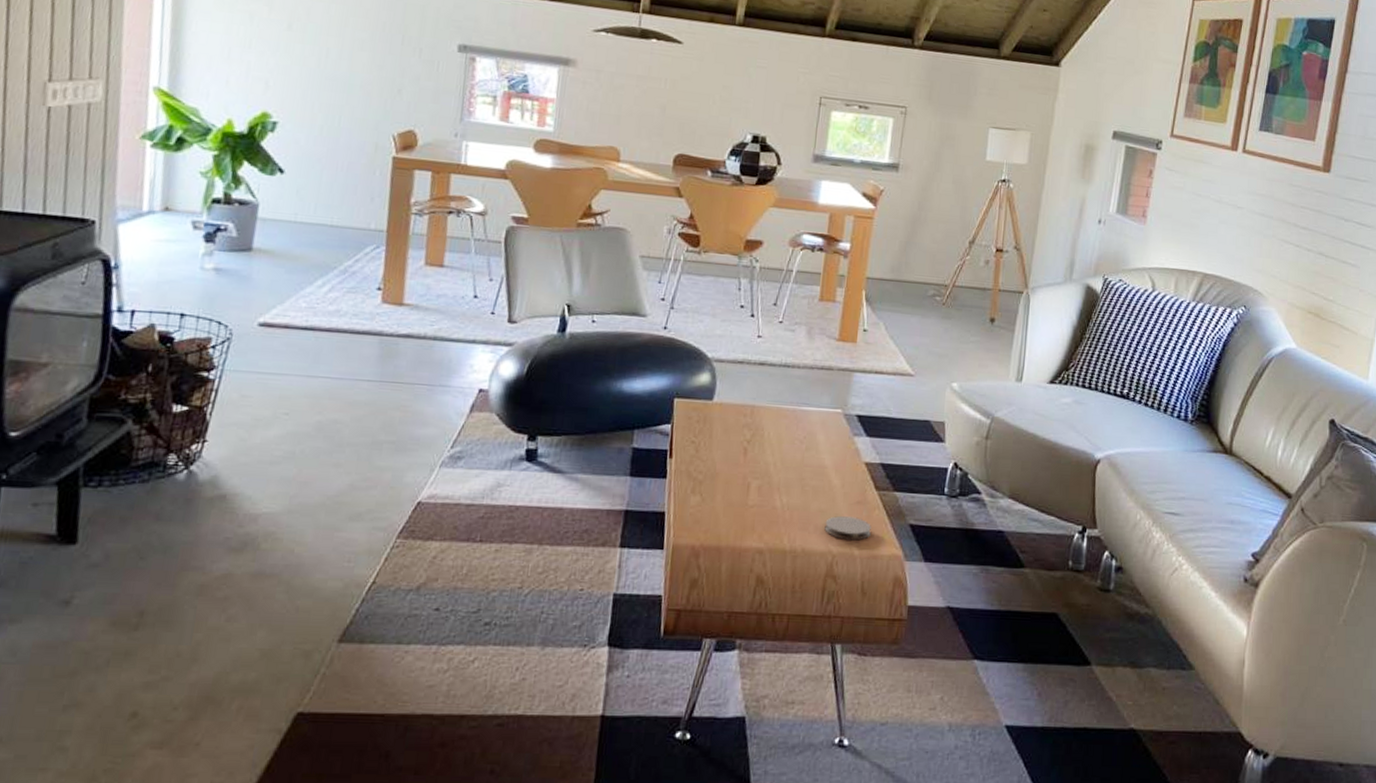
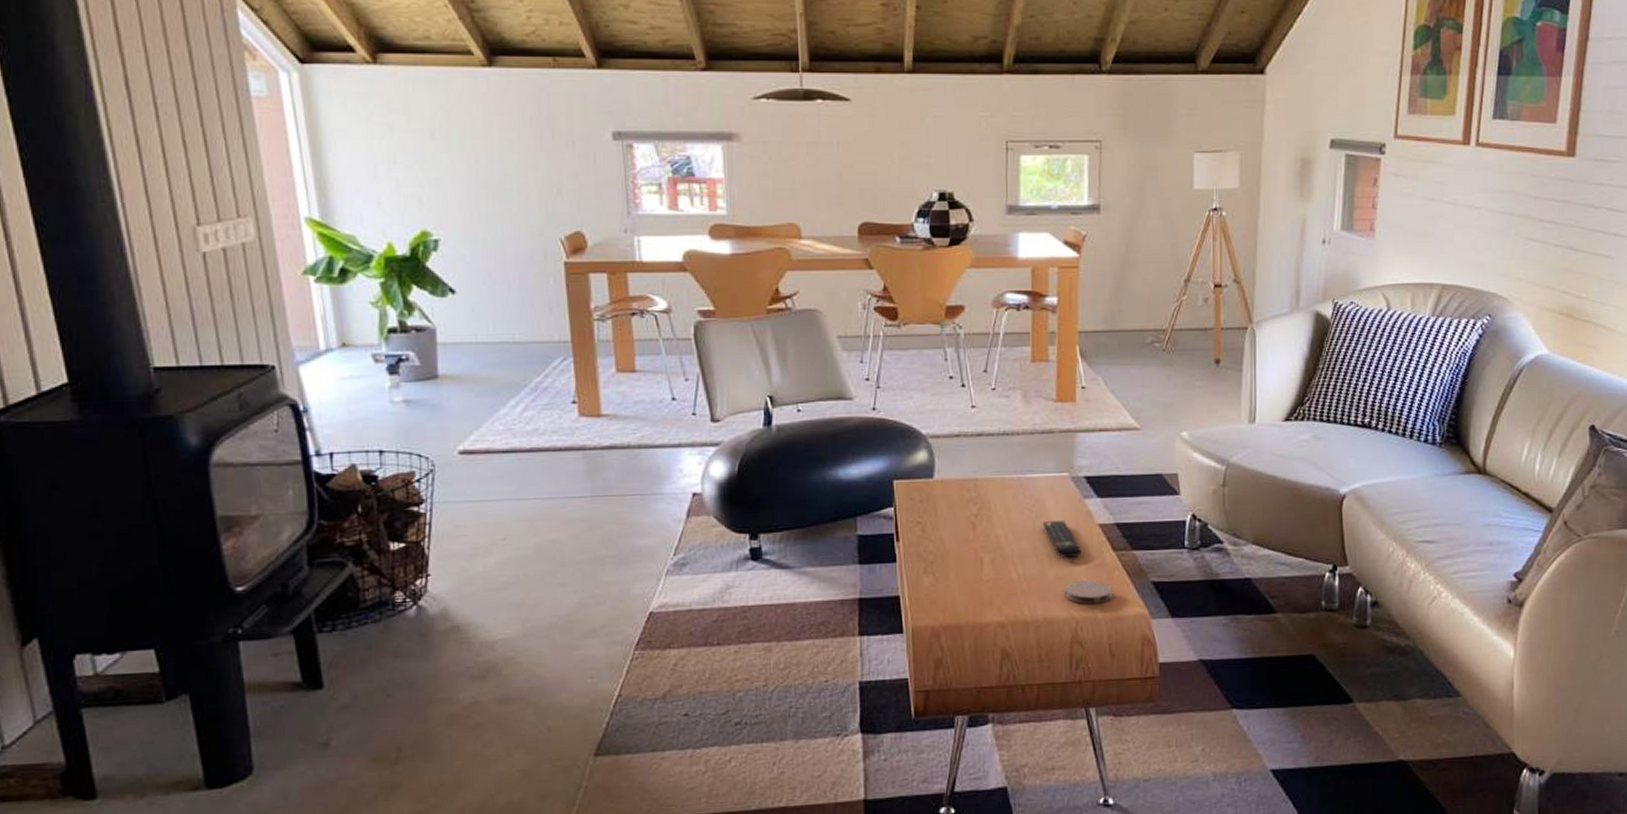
remote control: none [812,453,846,492] -> present [1043,520,1082,557]

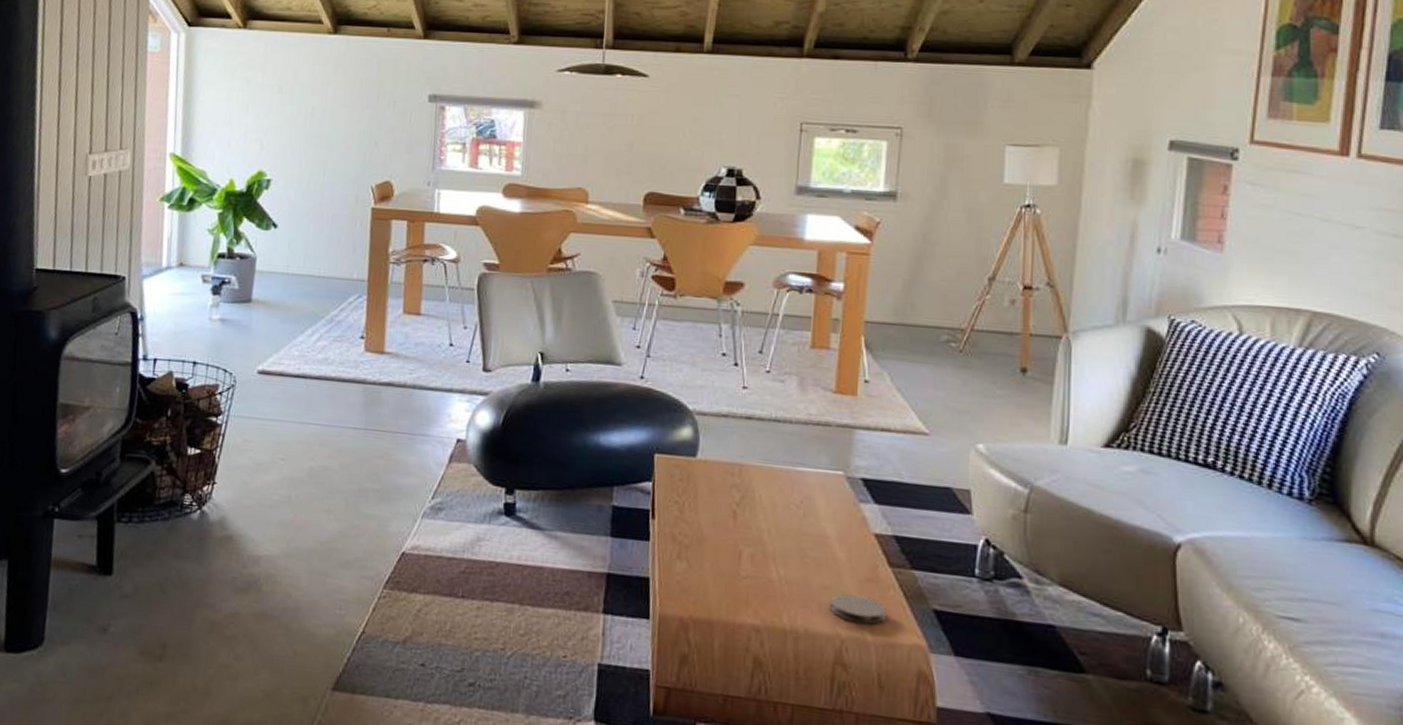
remote control: present [1043,520,1082,557] -> none [811,521,853,566]

